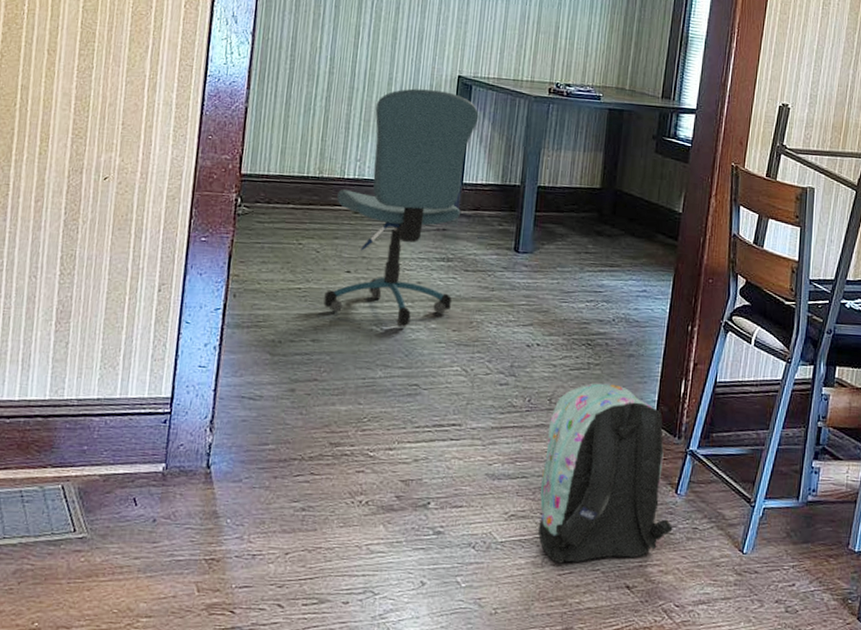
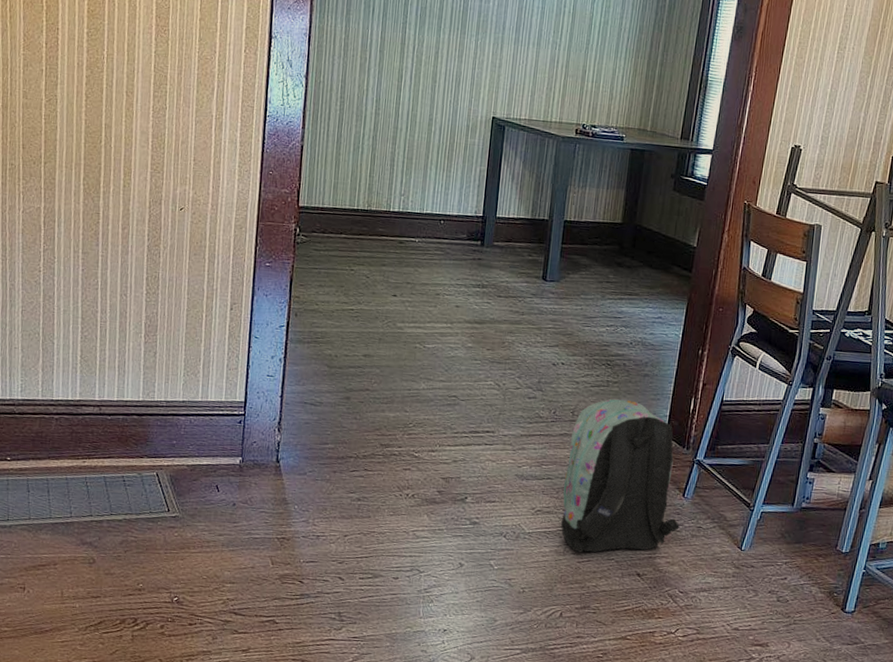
office chair: present [323,88,479,327] -> none [373,129,511,346]

